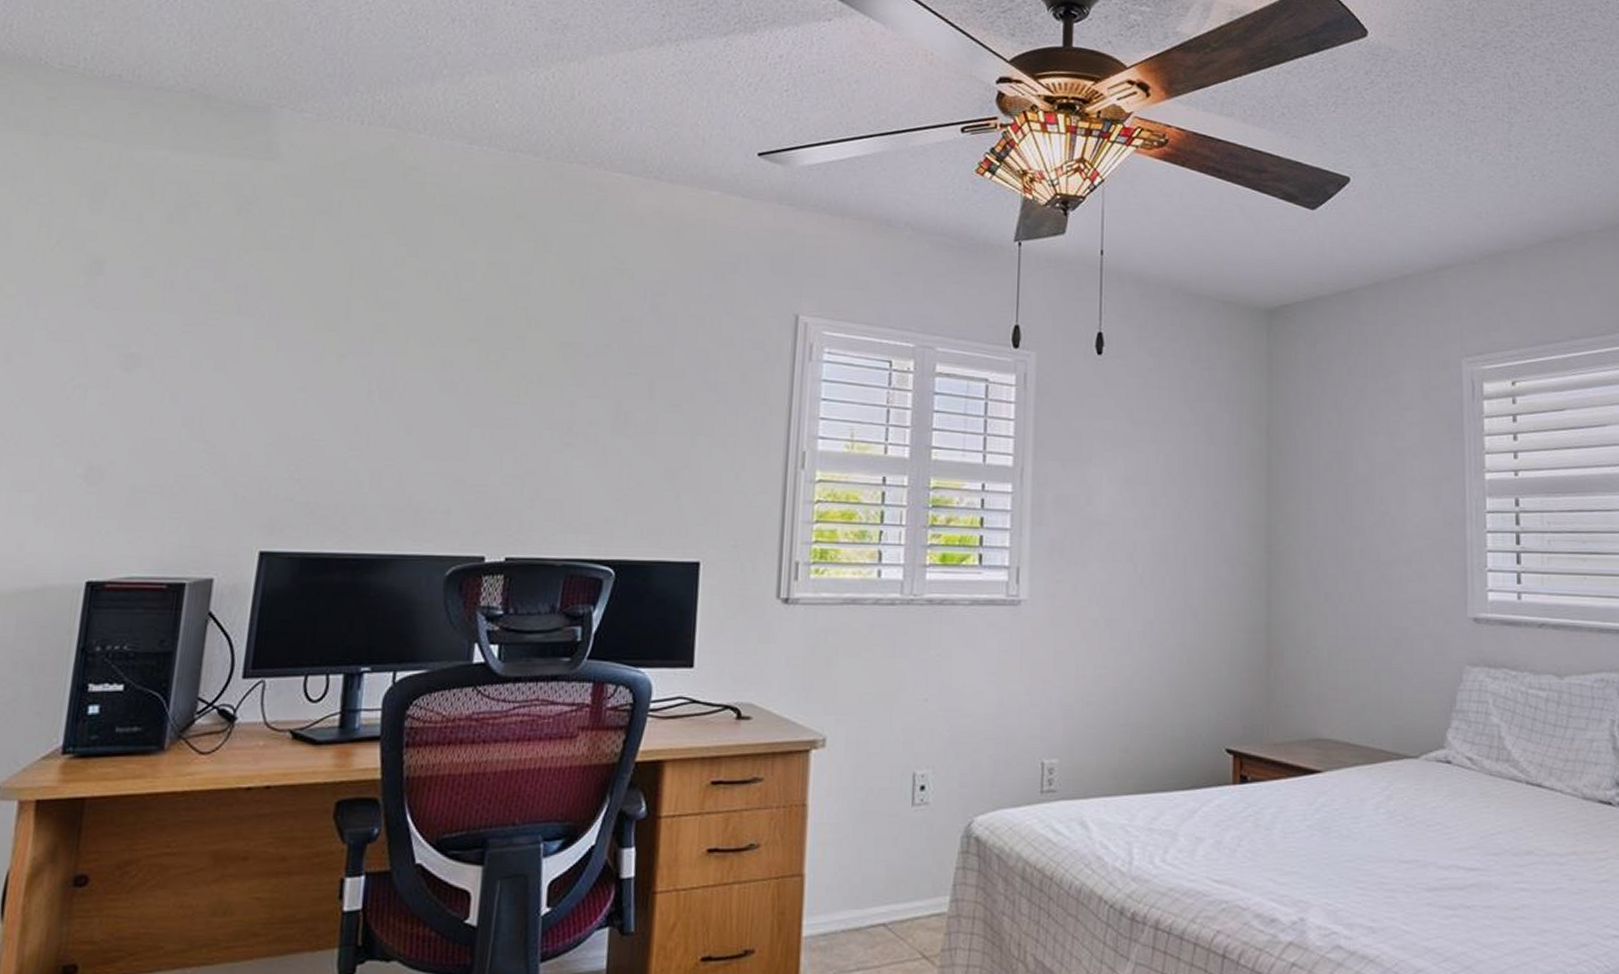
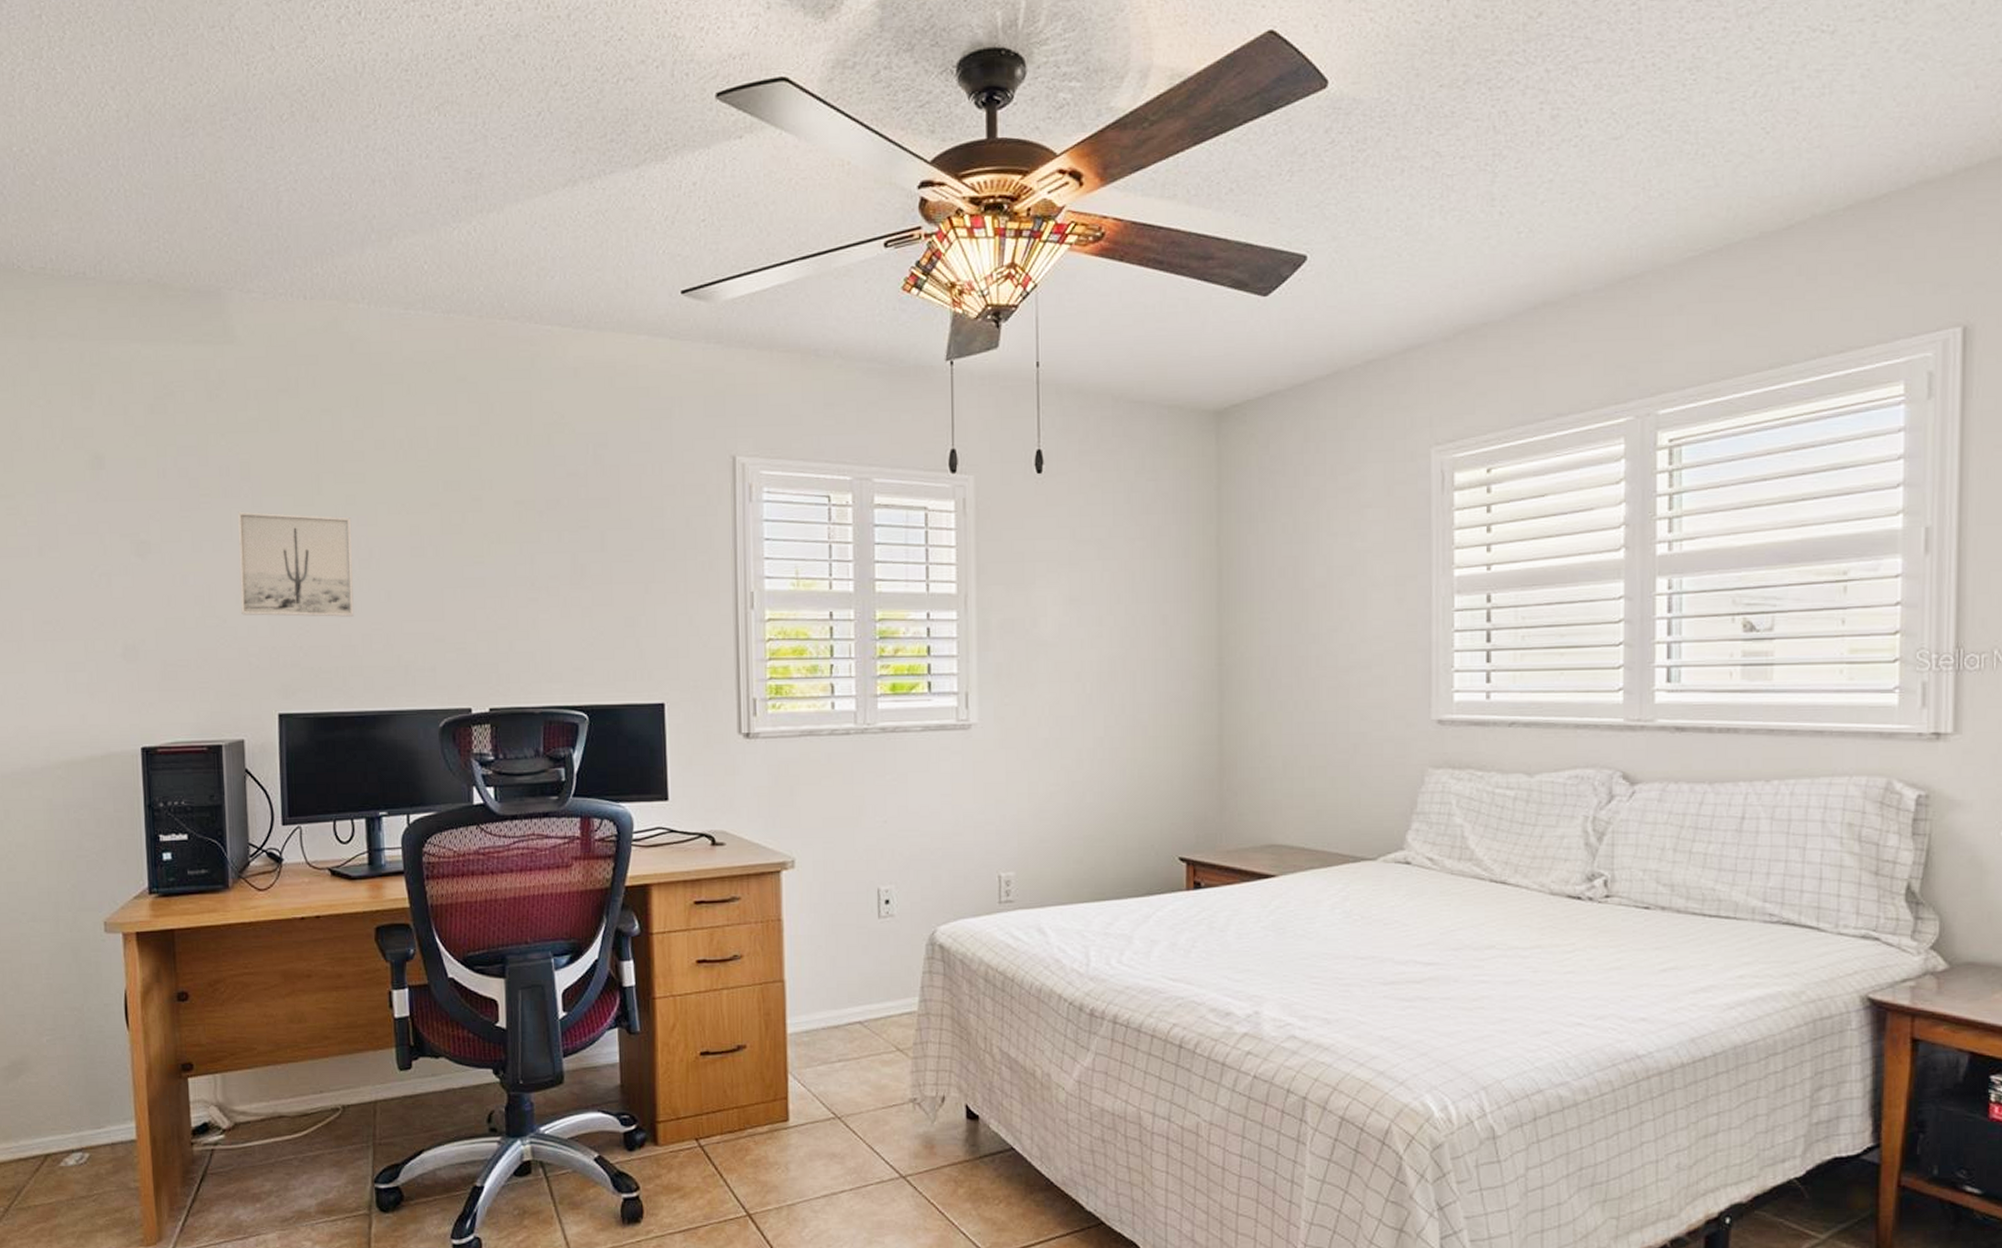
wall art: none [235,331,378,450] -> present [238,511,354,617]

